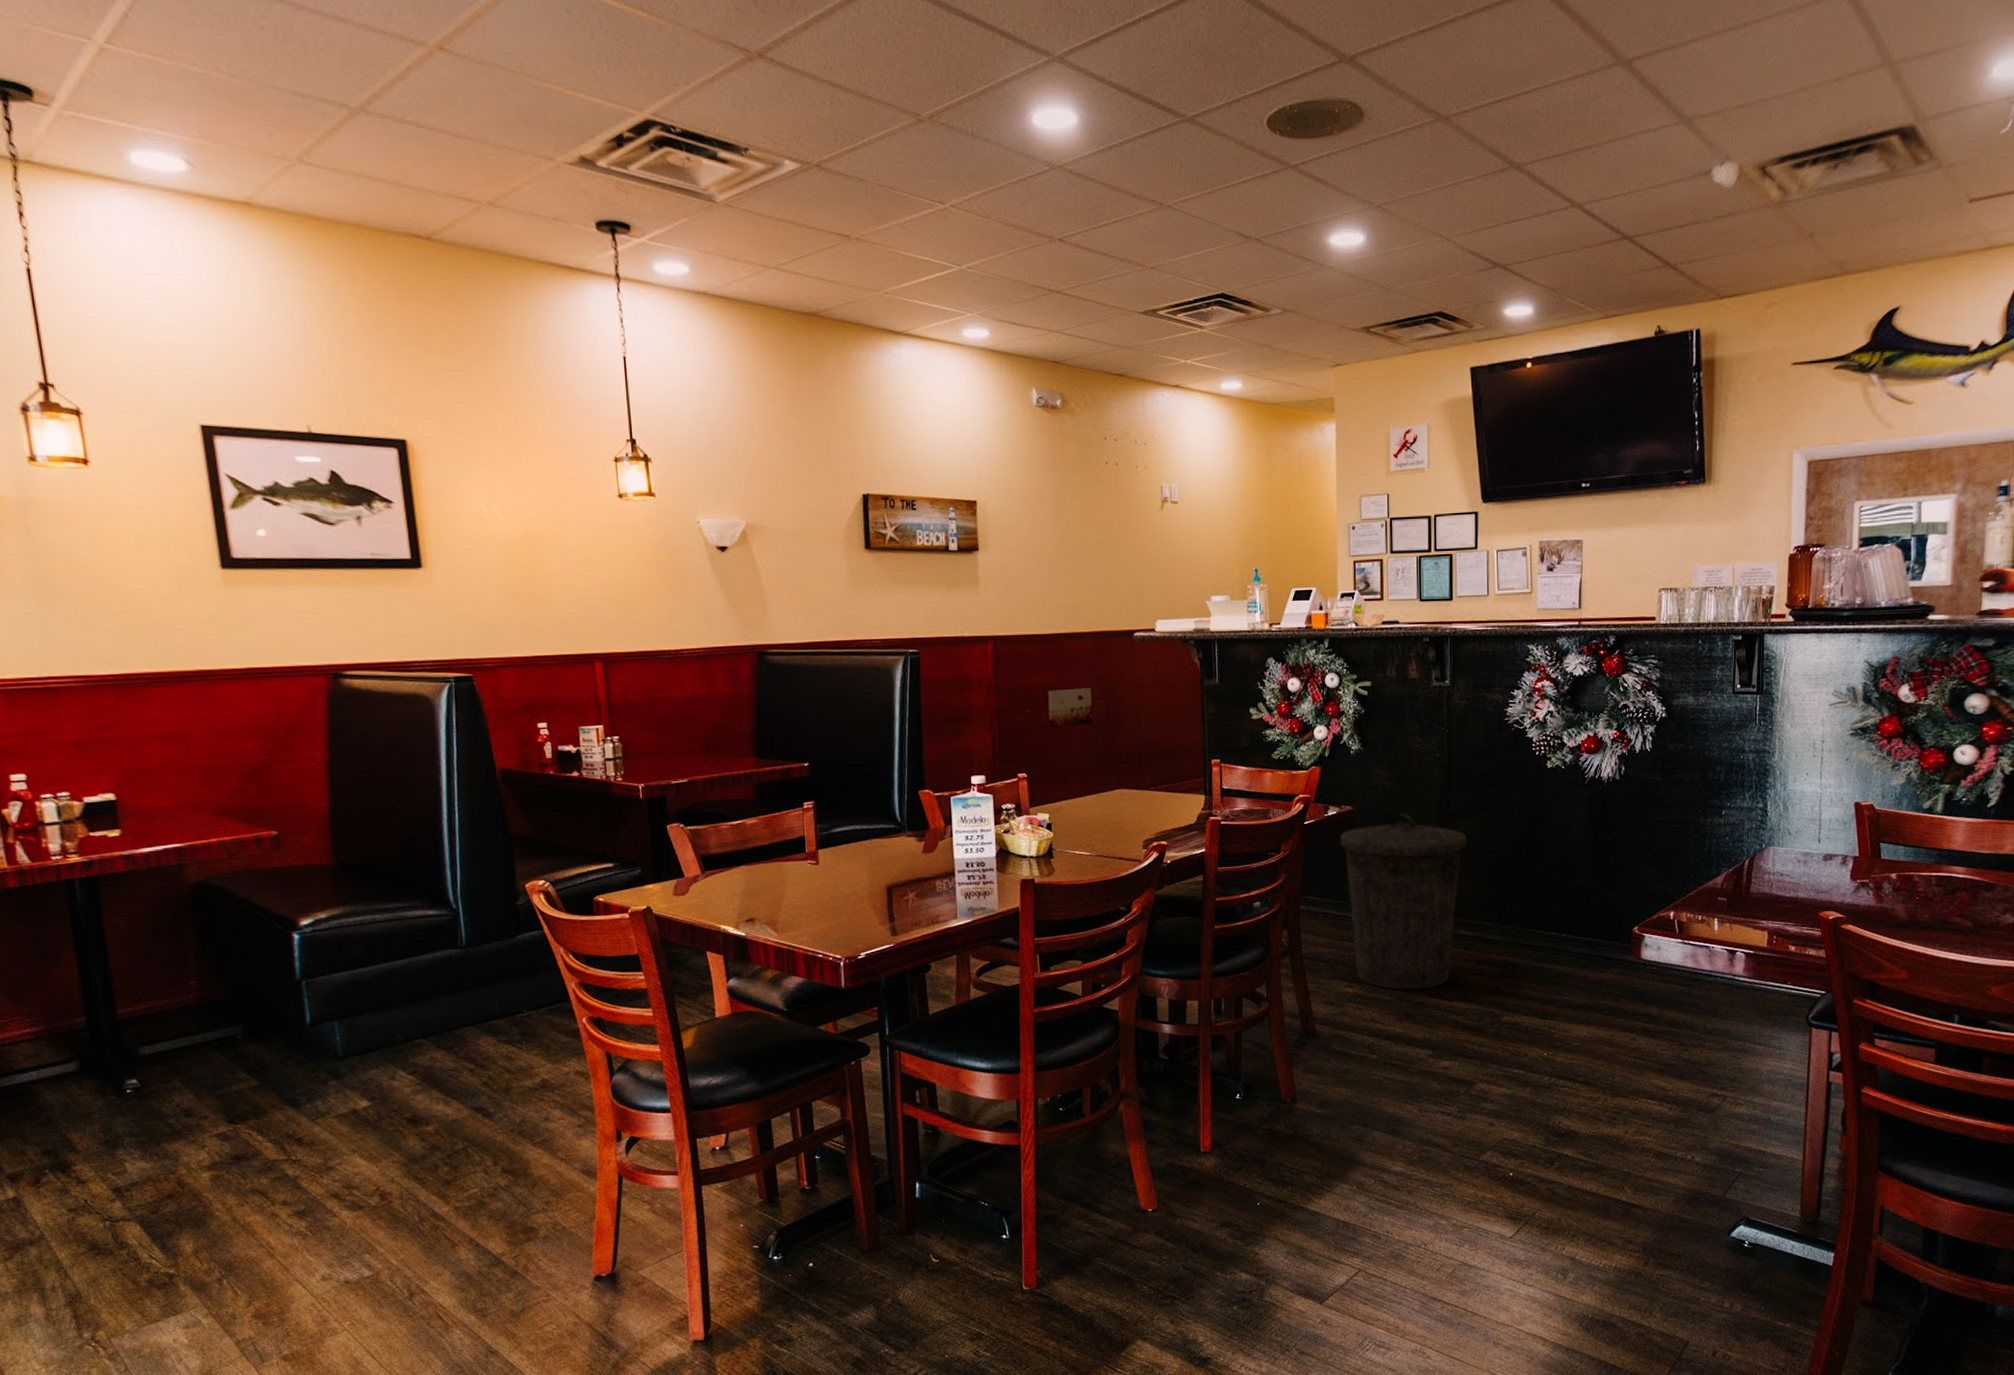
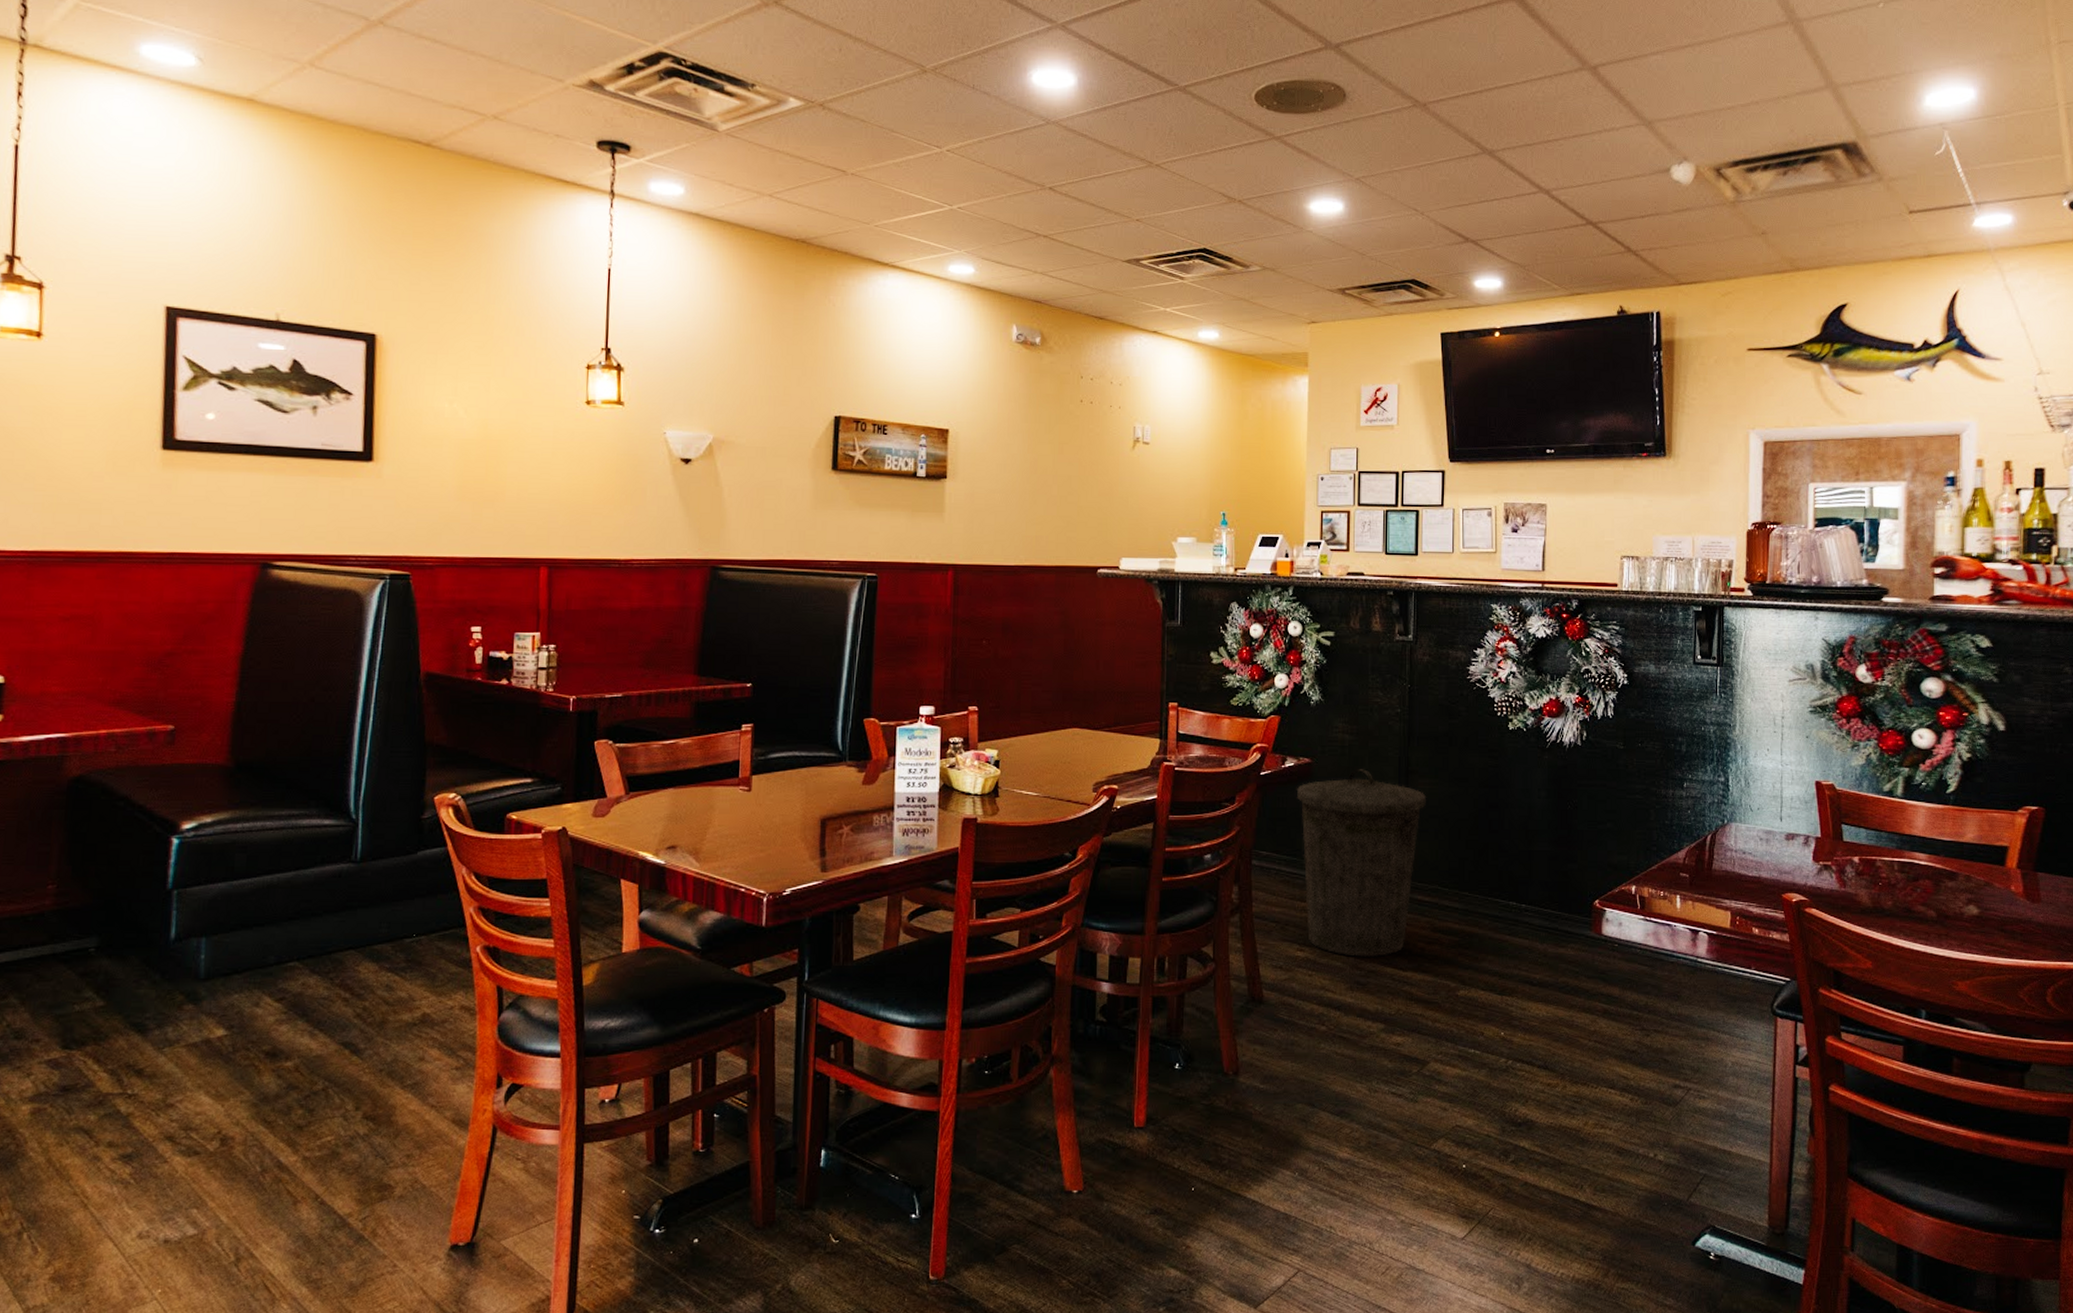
wall art: present [1048,687,1092,728] -> none [1005,621,1050,661]

